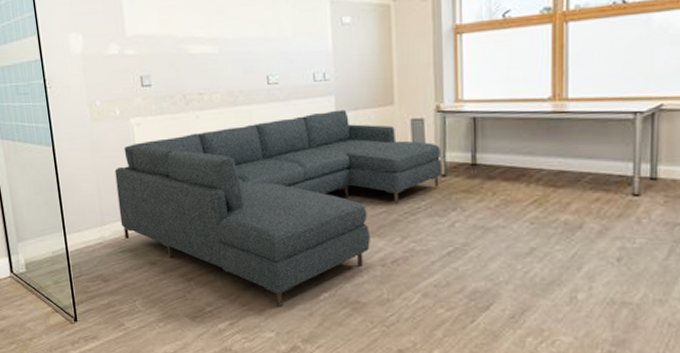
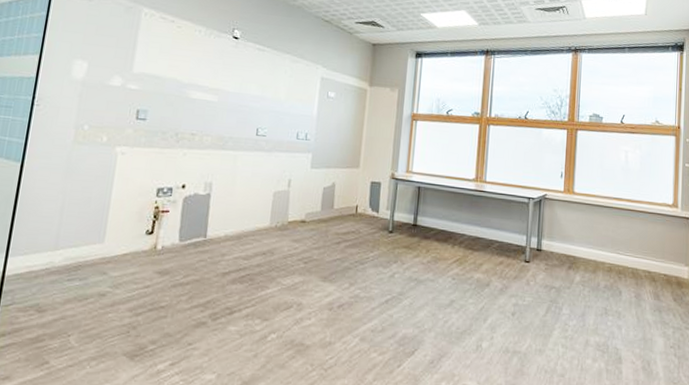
sofa: present [114,109,442,308] -> none [76,165,392,348]

